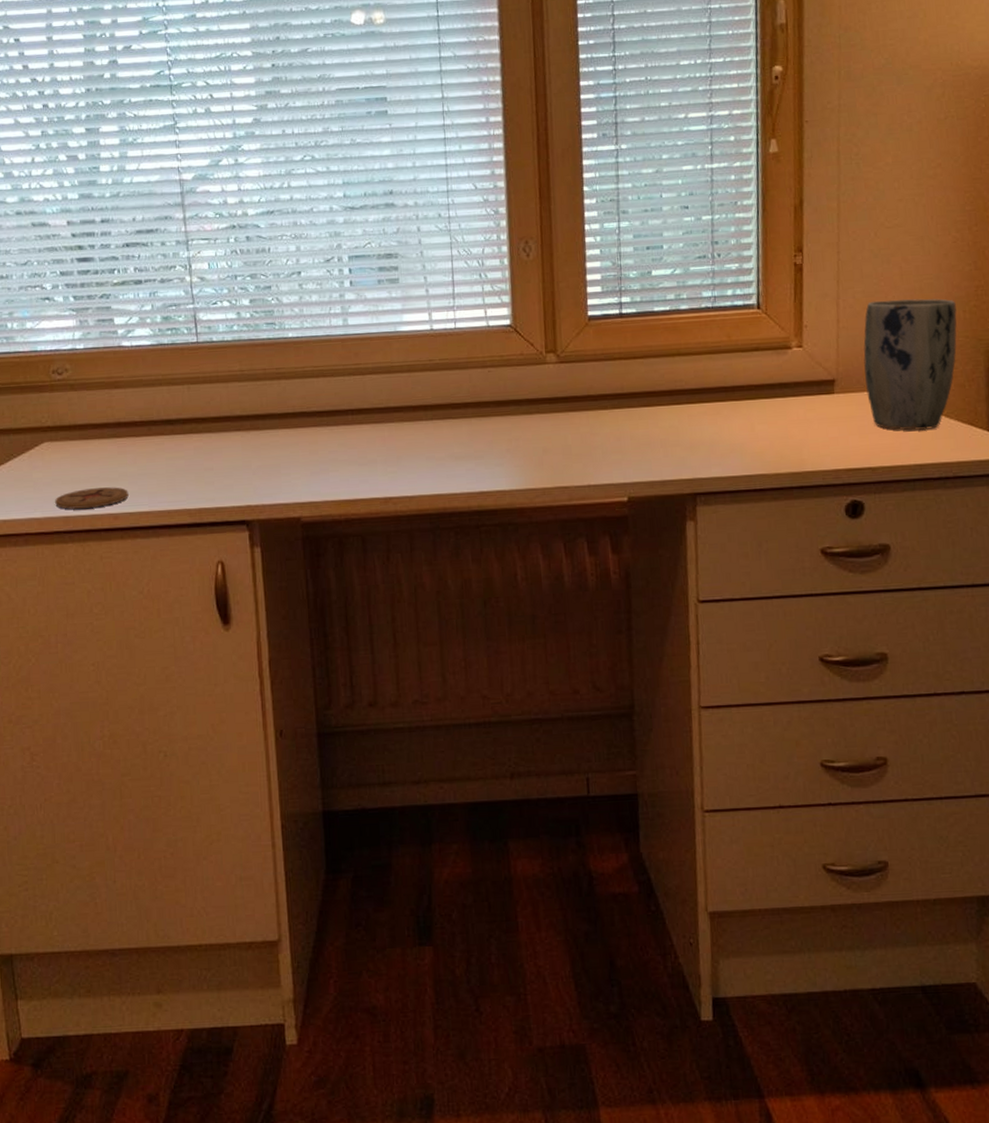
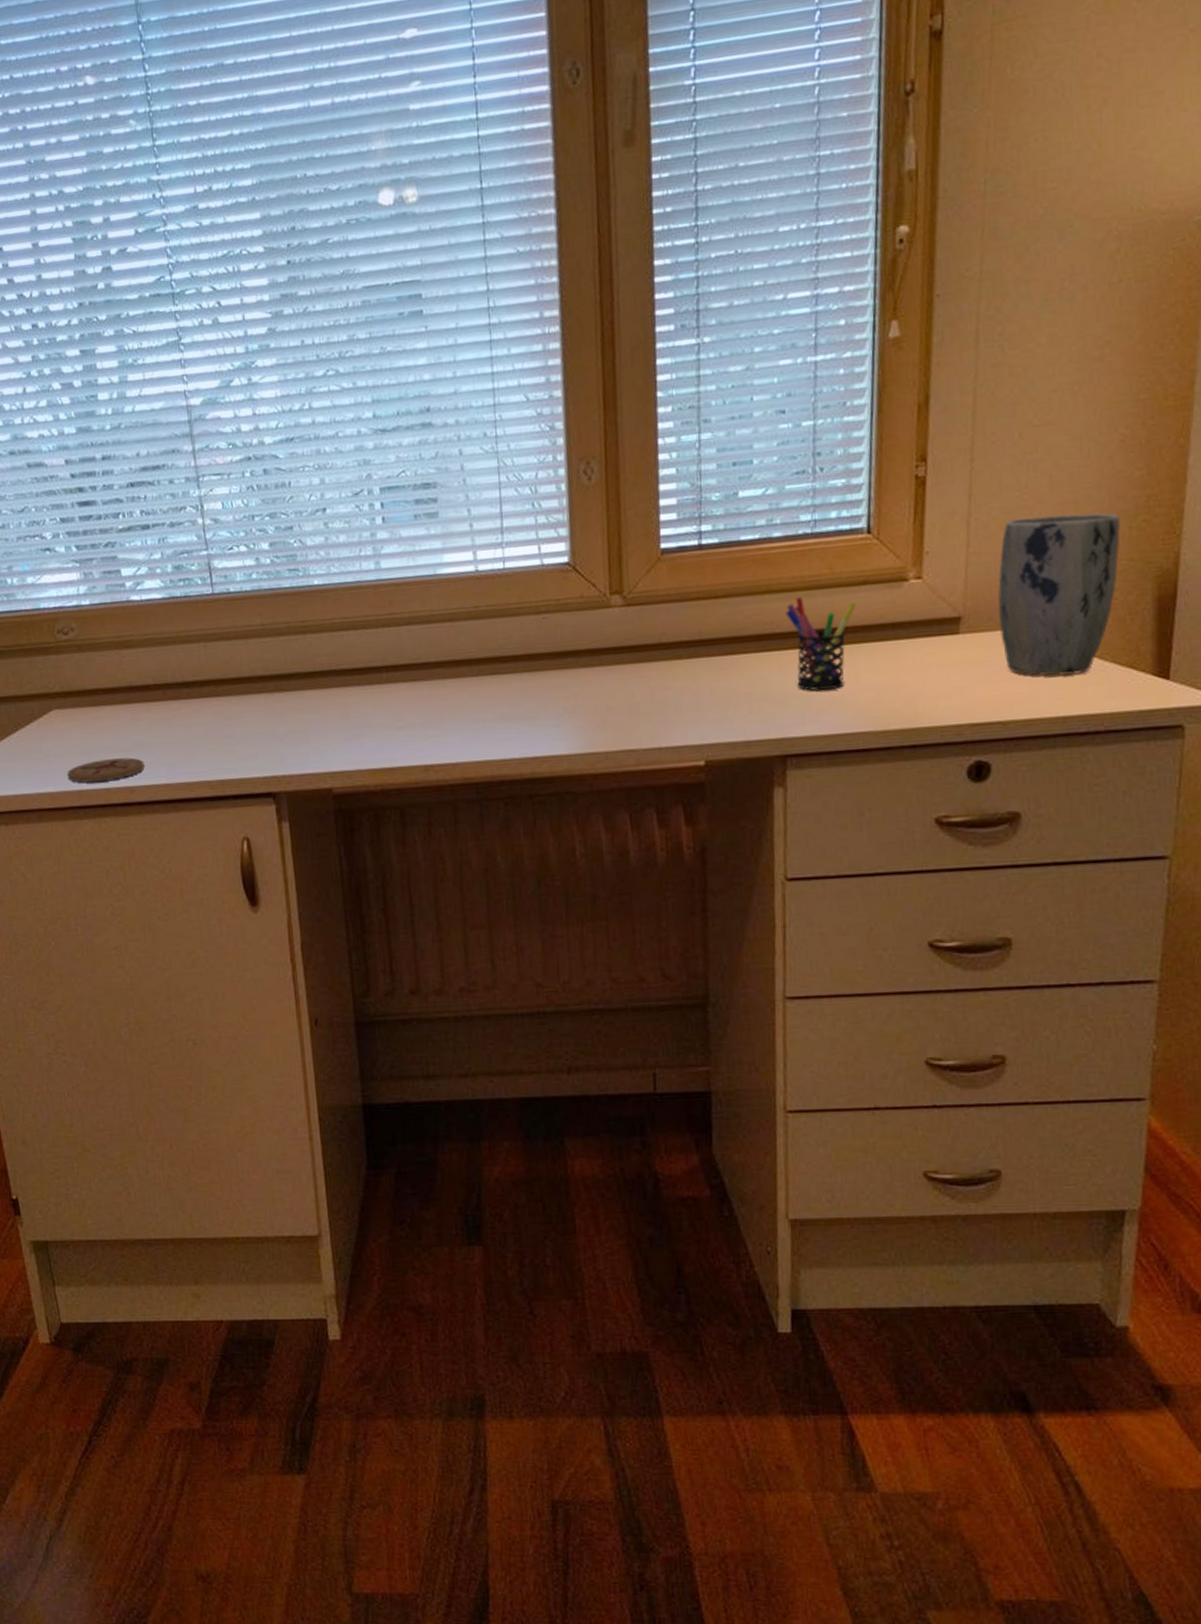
pen holder: none [692,359,750,439] -> present [785,596,856,691]

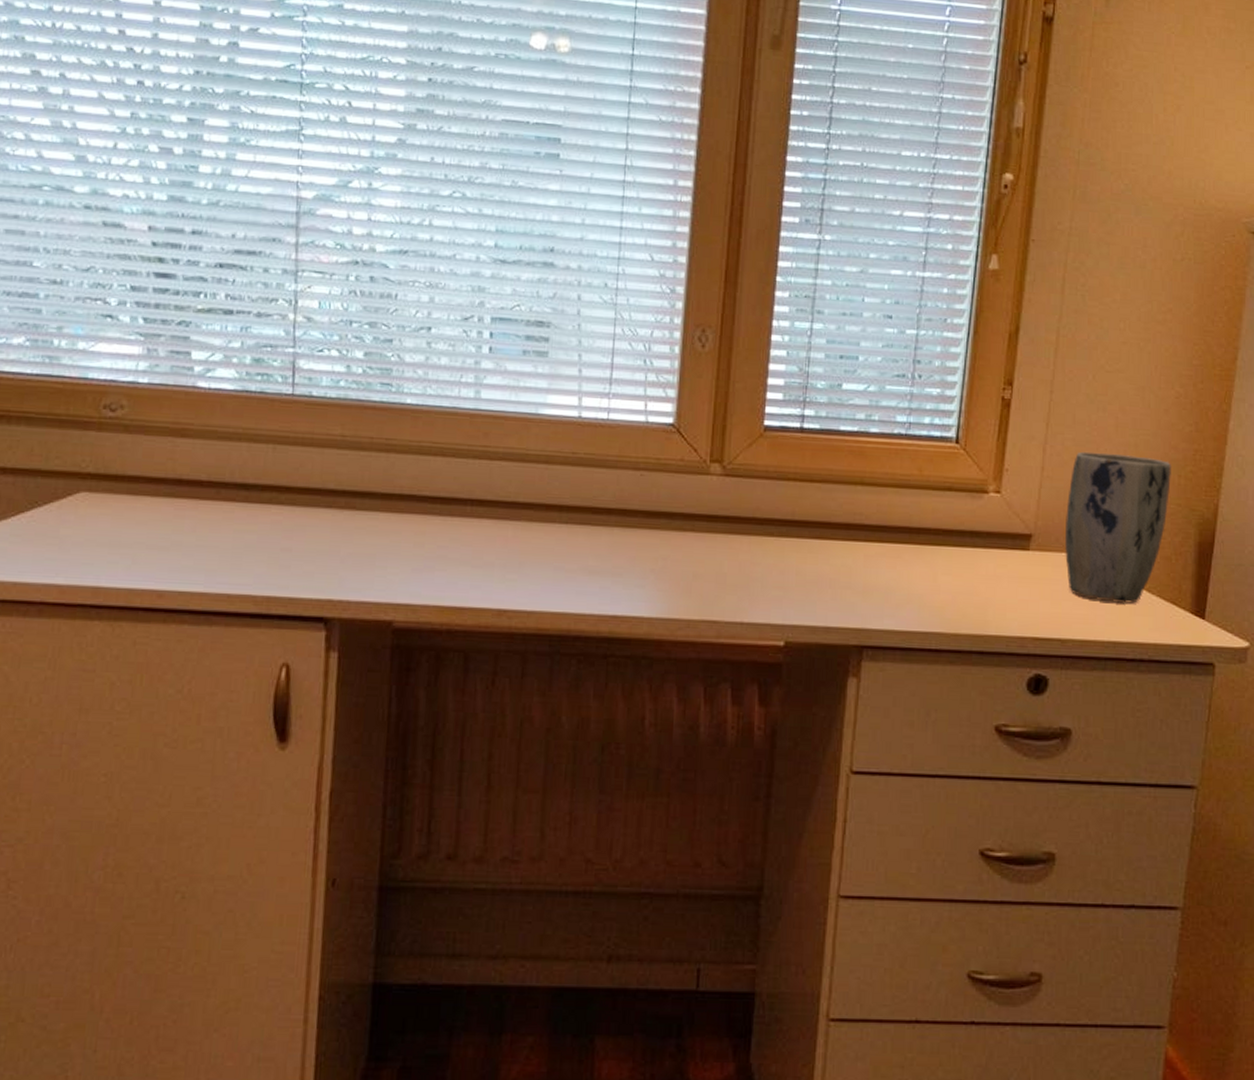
coaster: present [67,757,145,783] -> none [84,555,181,580]
pen holder: present [785,596,856,691] -> none [875,492,940,588]

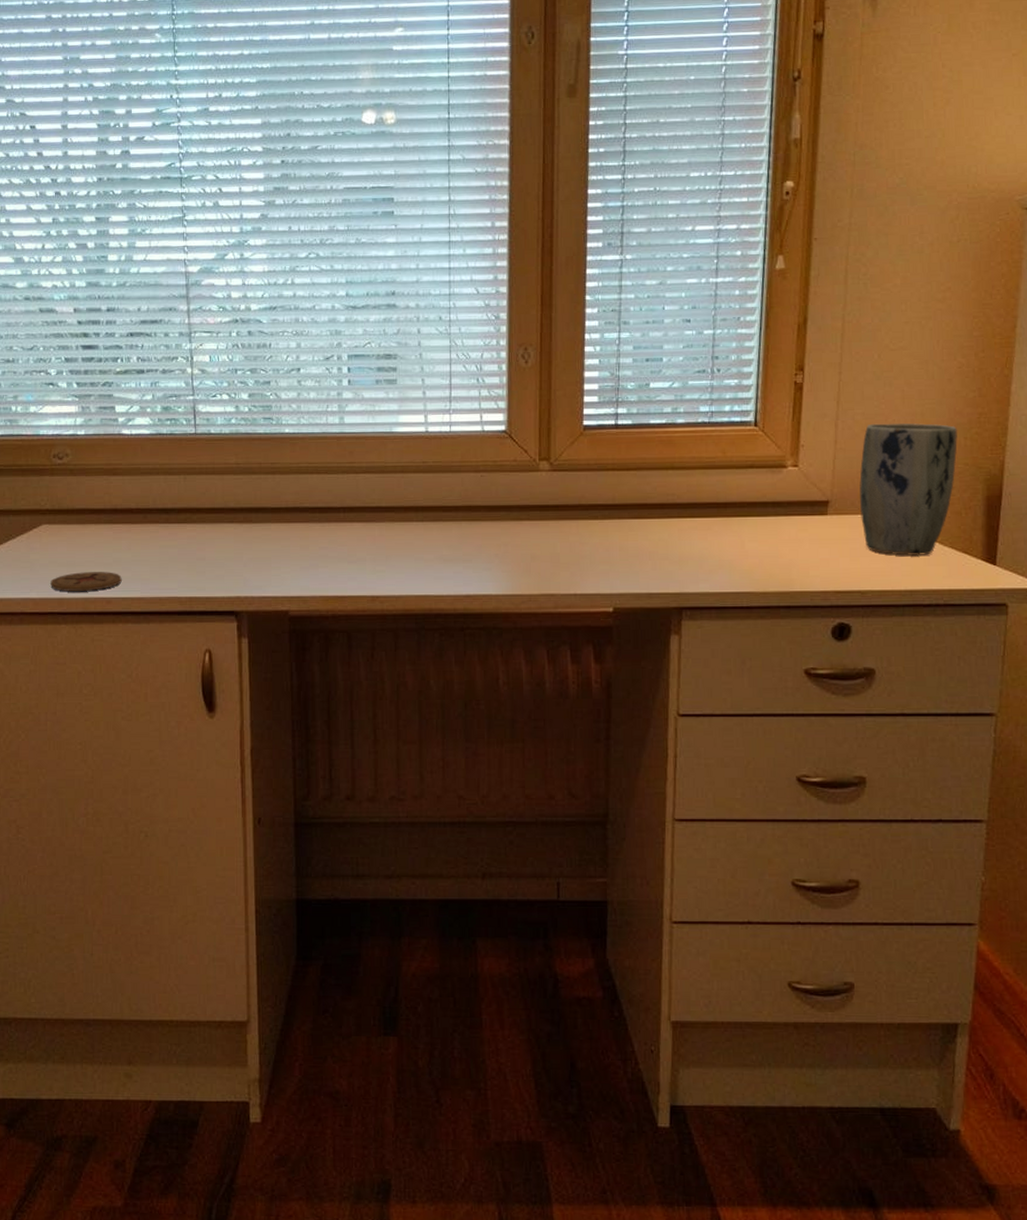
coaster: none [84,555,181,580] -> present [50,572,122,591]

